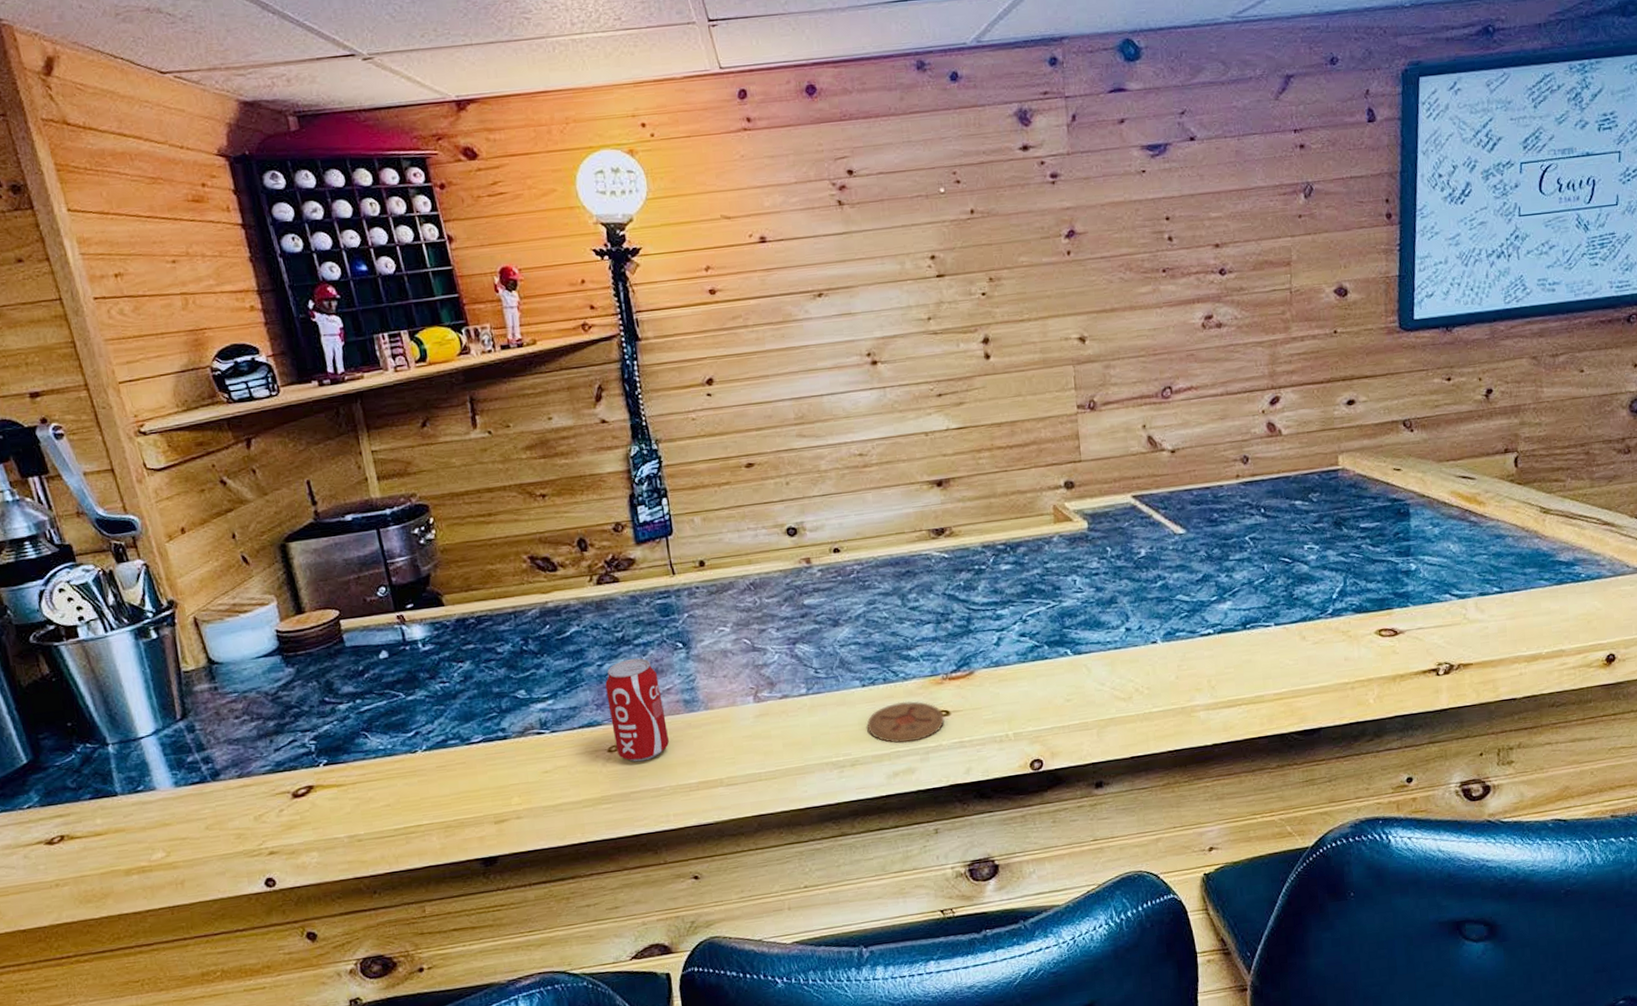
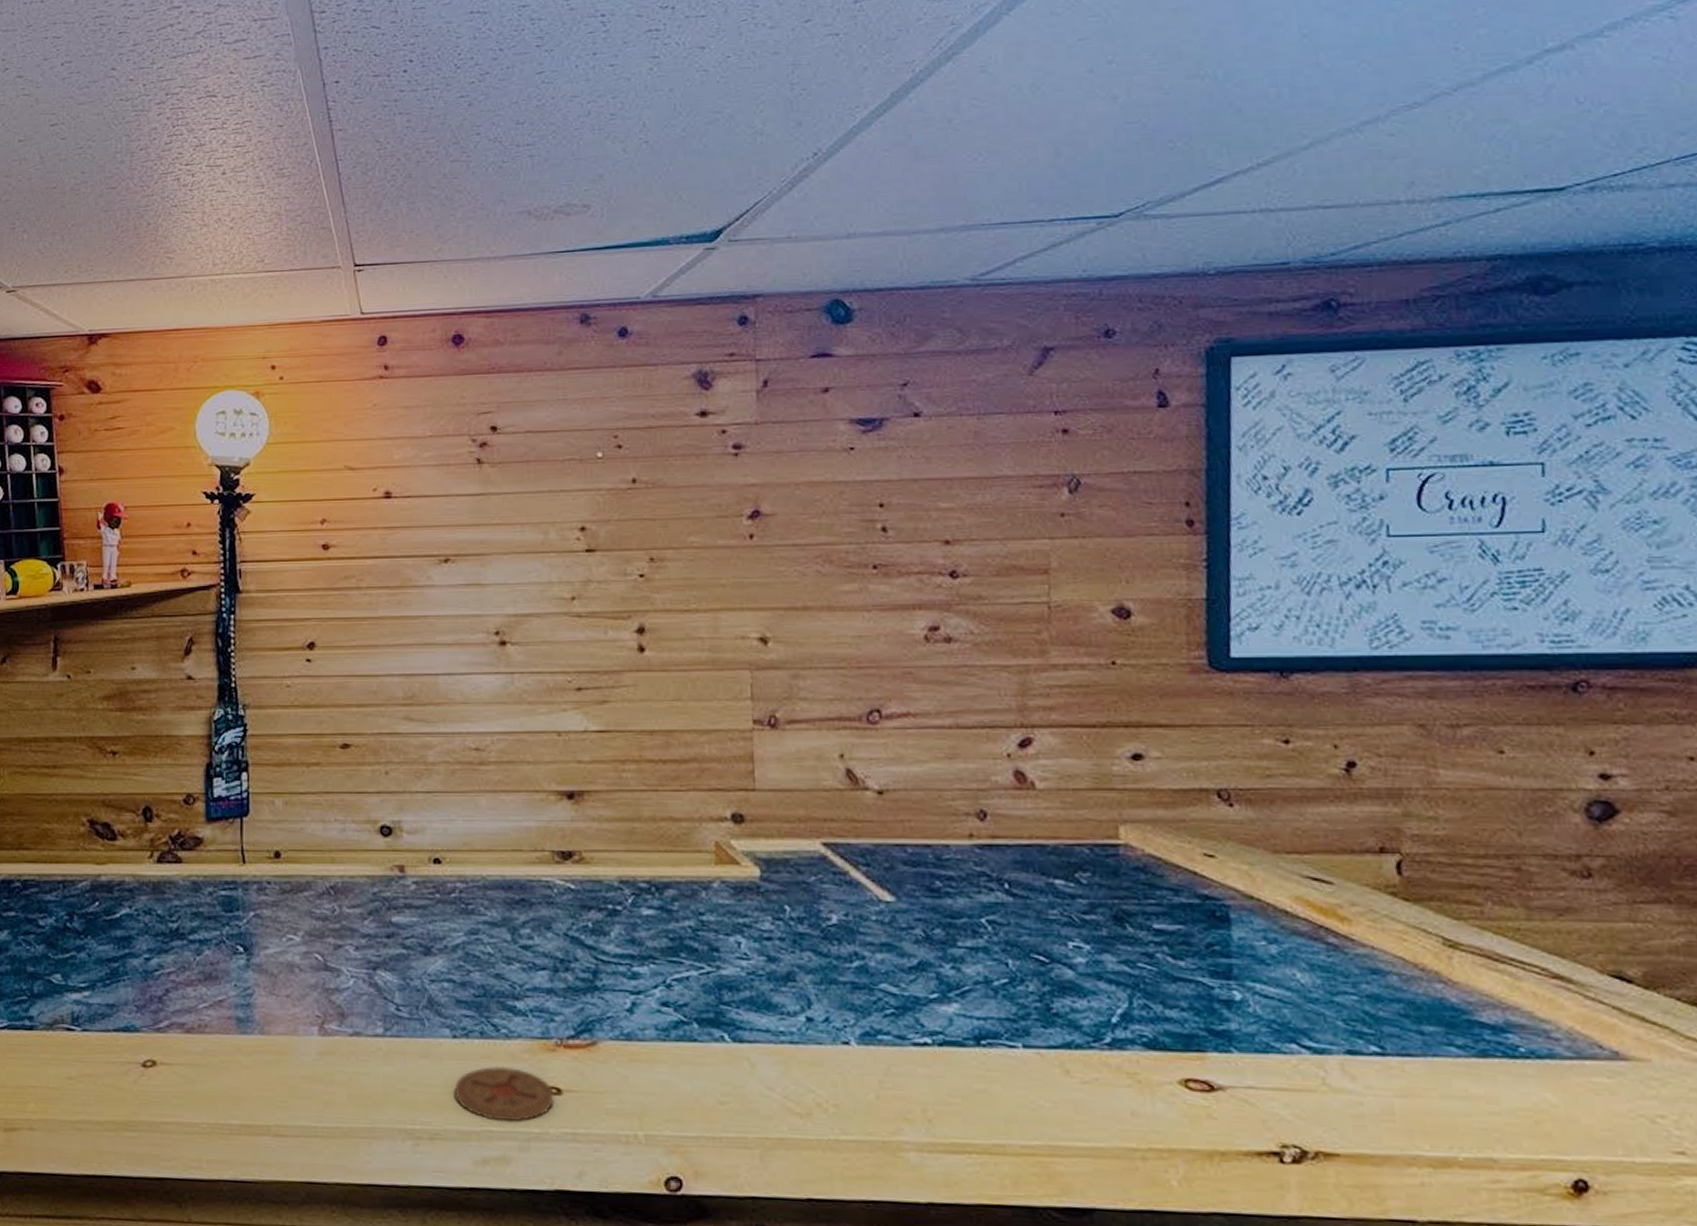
beverage can: present [605,658,670,762] -> none [150,957,214,1086]

